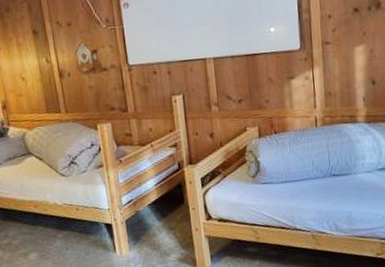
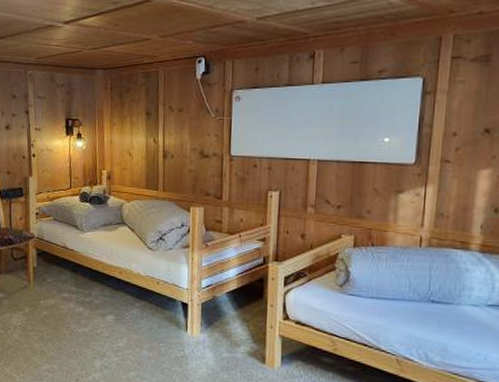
cuckoo clock: present [72,38,103,75] -> none [179,124,206,159]

